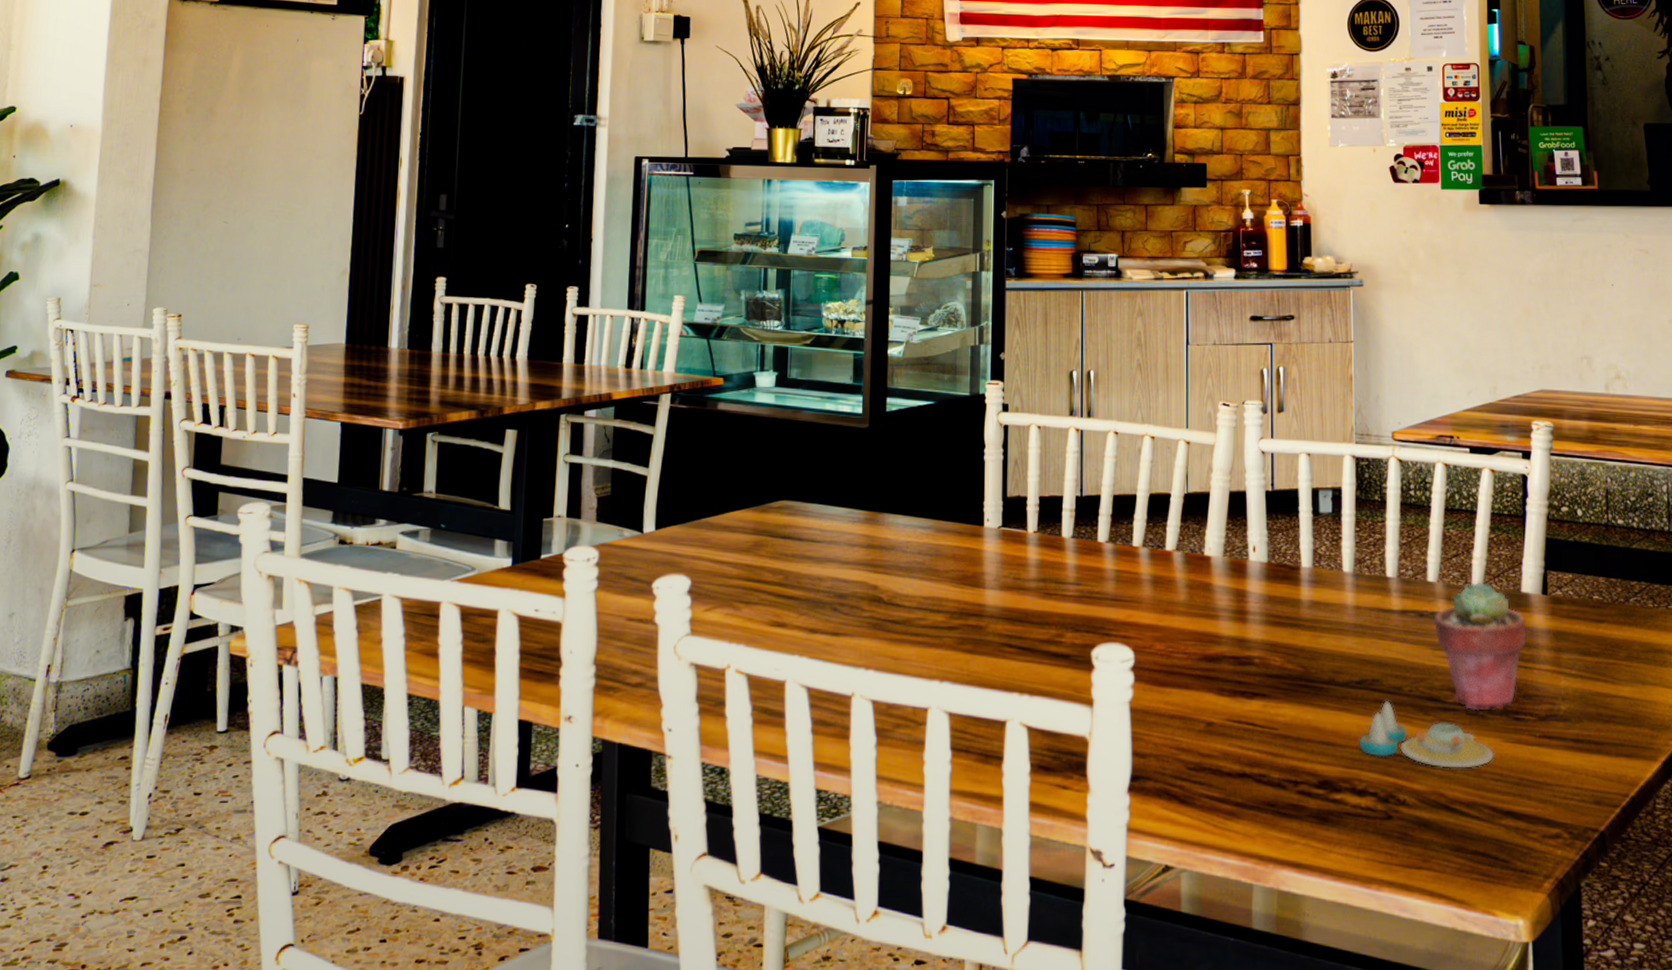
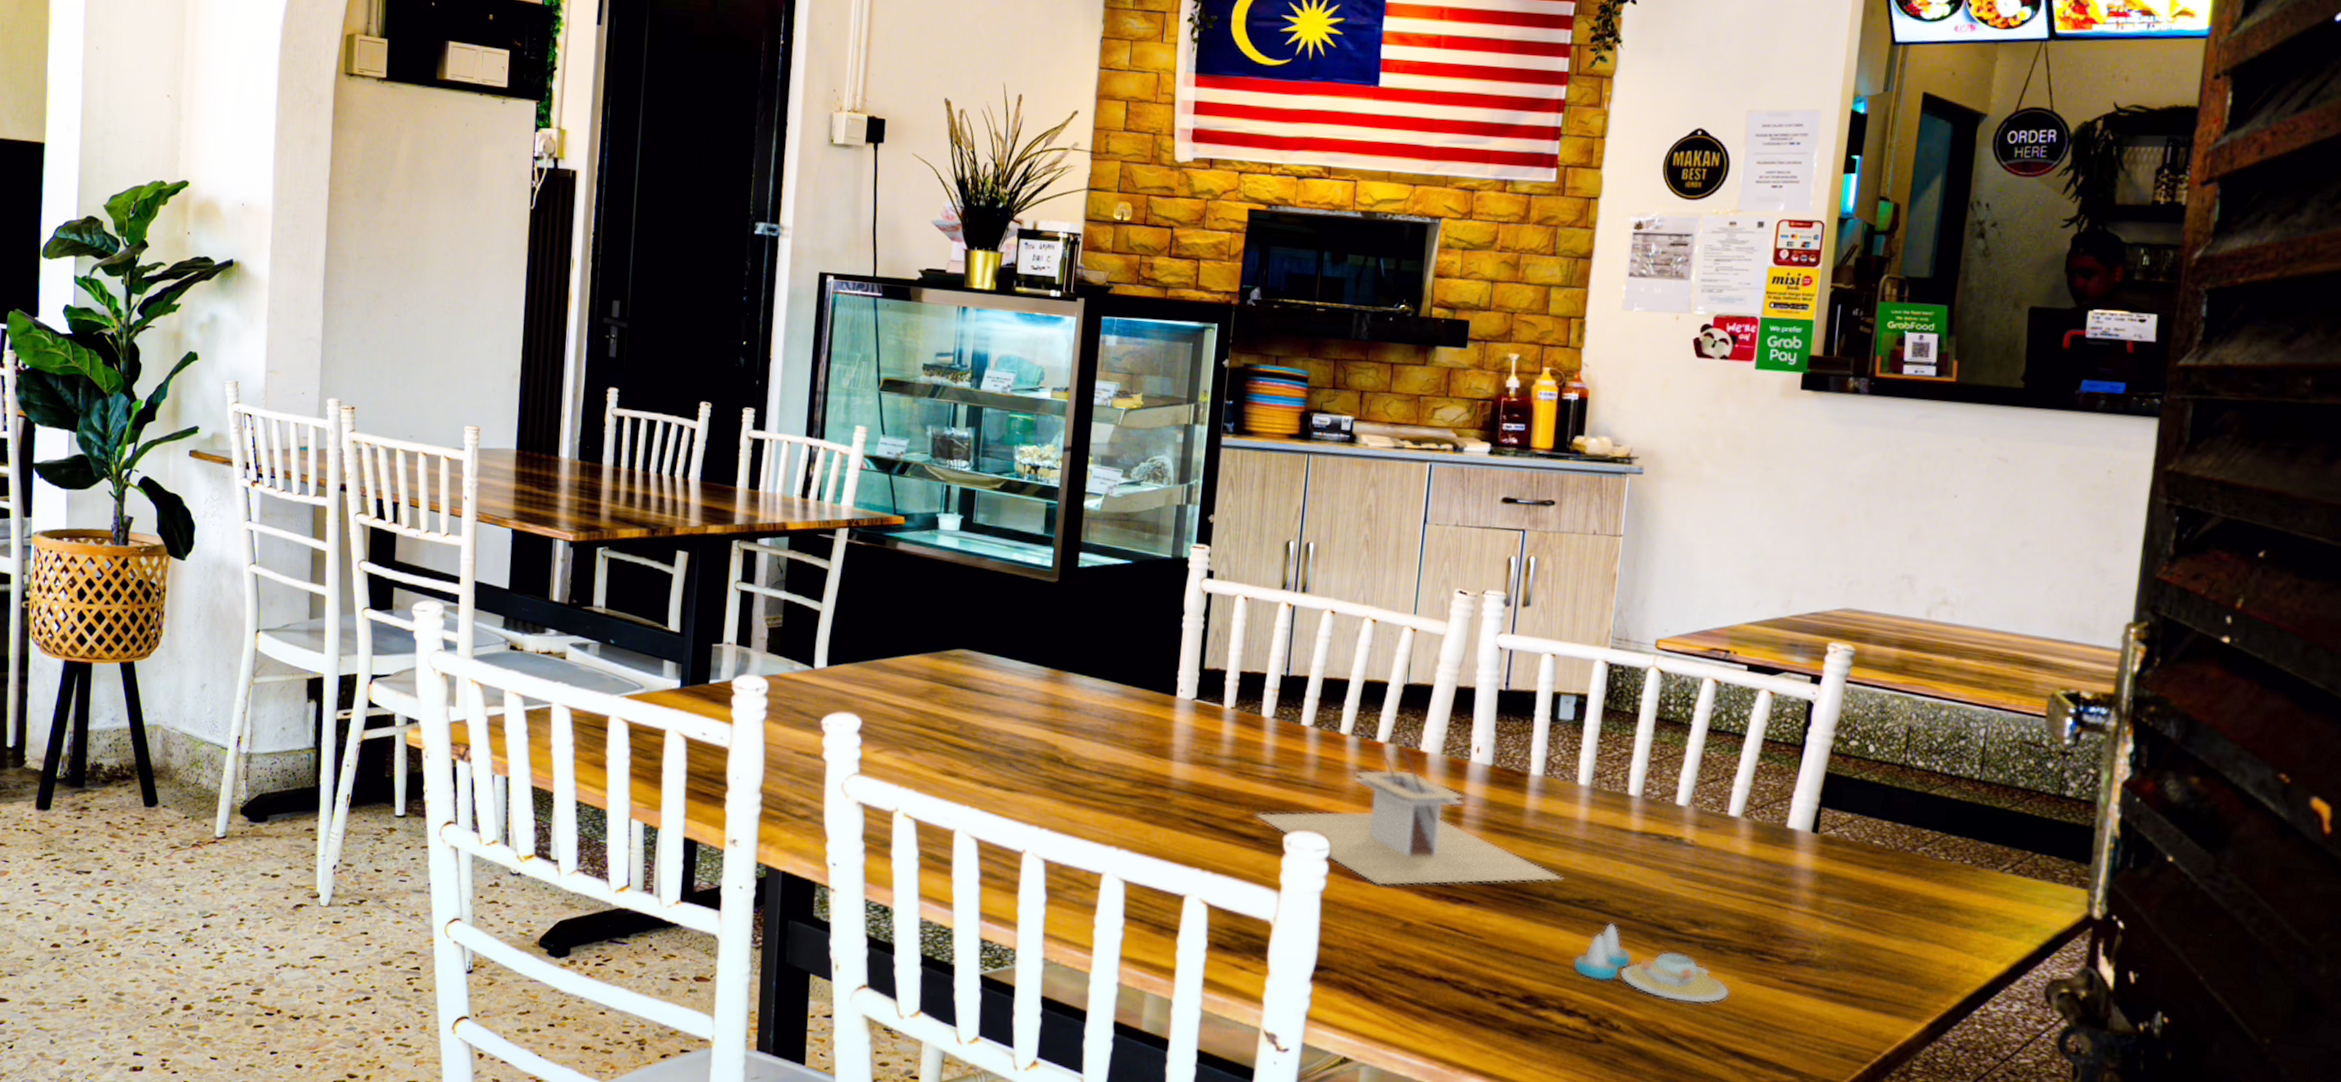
utensil holder: none [1063,556,1341,690] -> present [1254,750,1563,886]
potted succulent: present [1433,581,1527,711] -> none [1677,810,1788,948]

